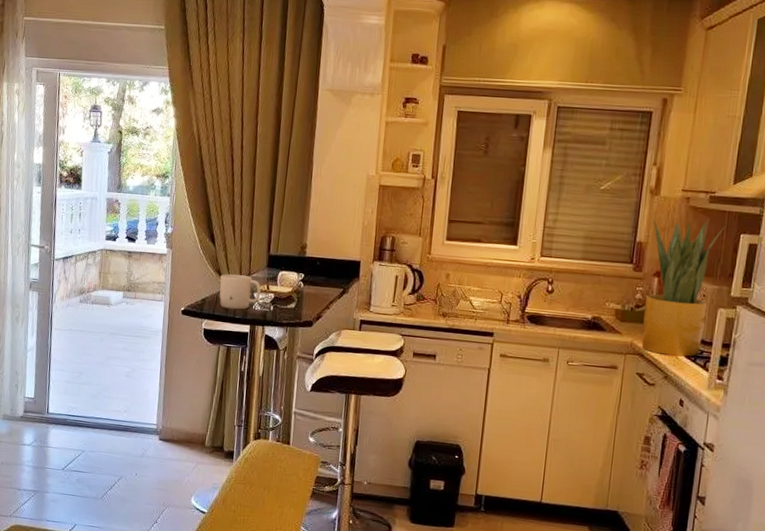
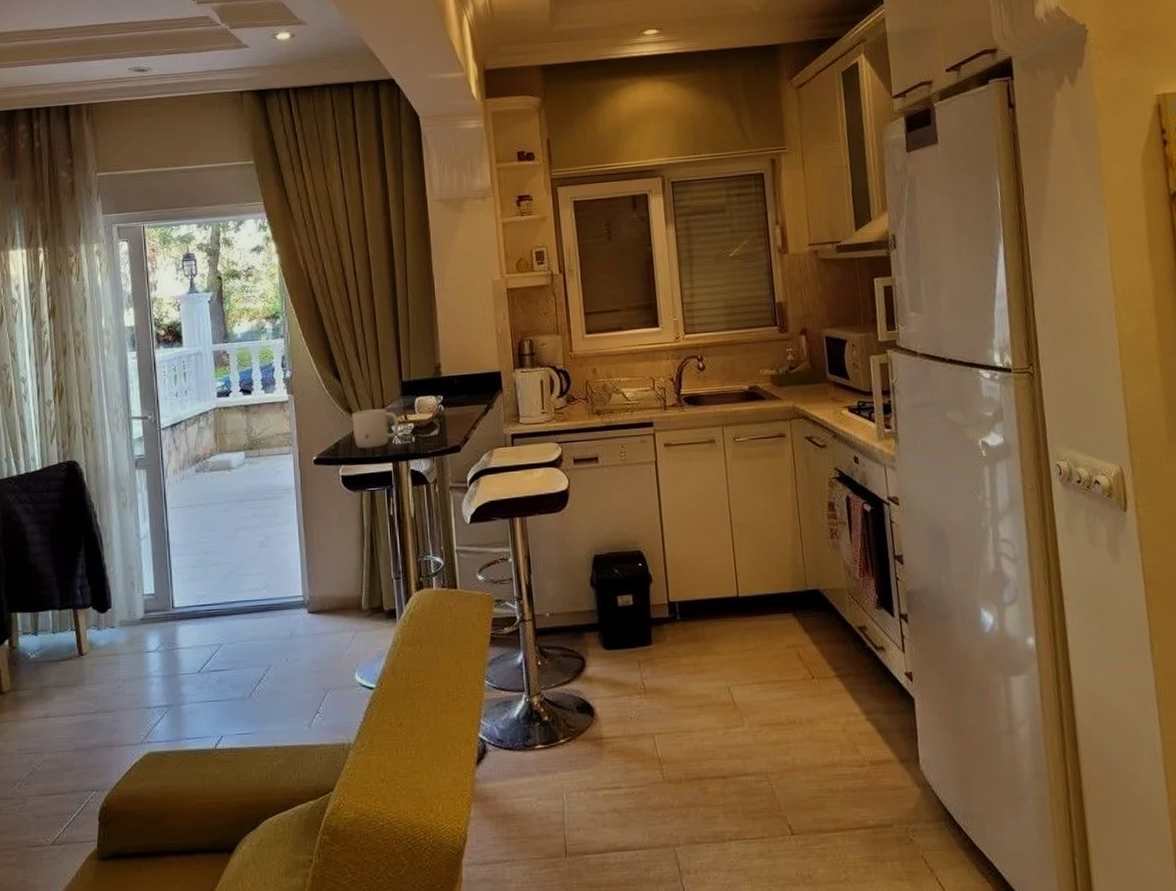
planter: present [641,218,726,357] -> none [787,268,862,414]

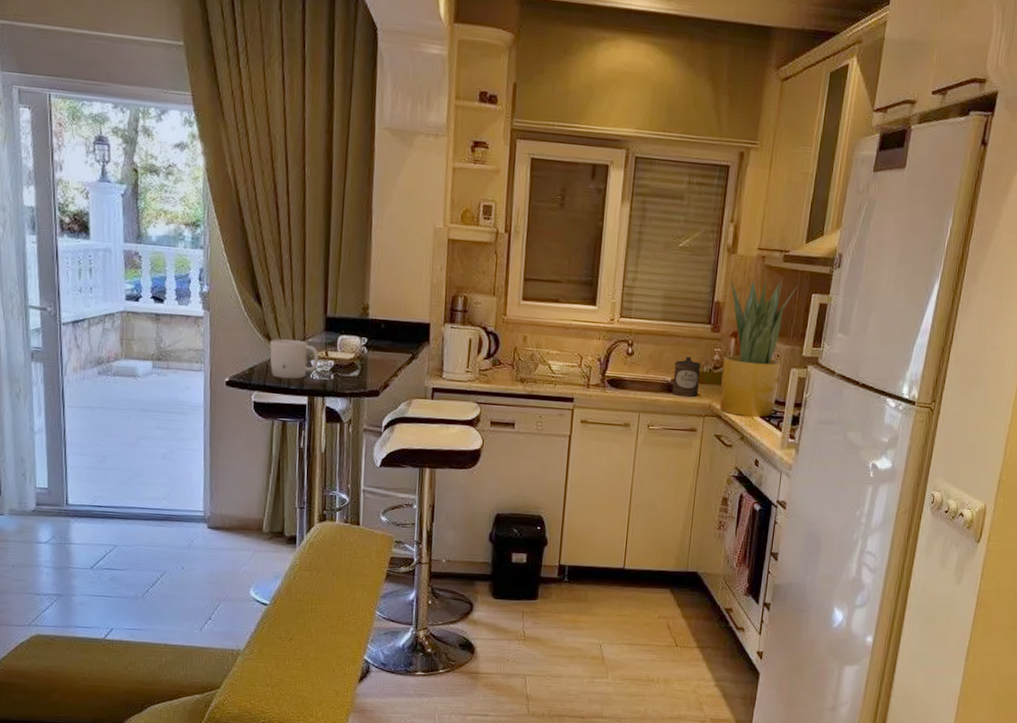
canister: none [748,362,779,404] -> present [672,357,701,398]
planter: none [787,268,862,414] -> present [719,277,798,418]

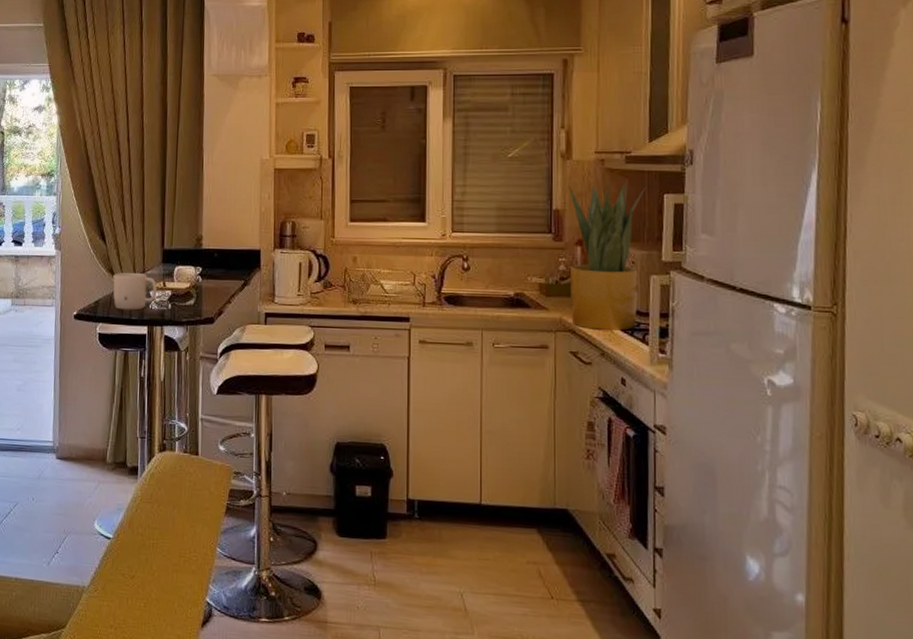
canister: present [672,357,701,398] -> none [516,269,545,312]

